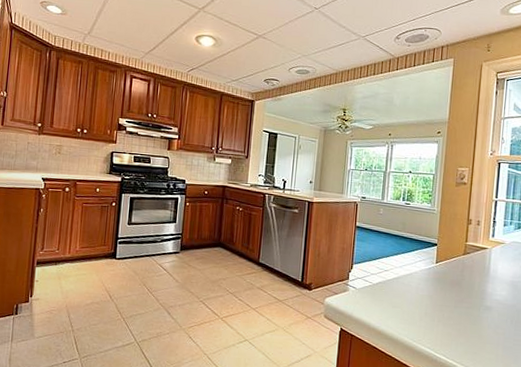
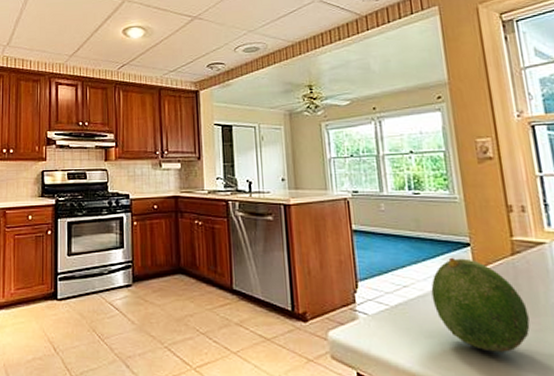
fruit: none [403,252,465,321] -> present [431,257,530,352]

